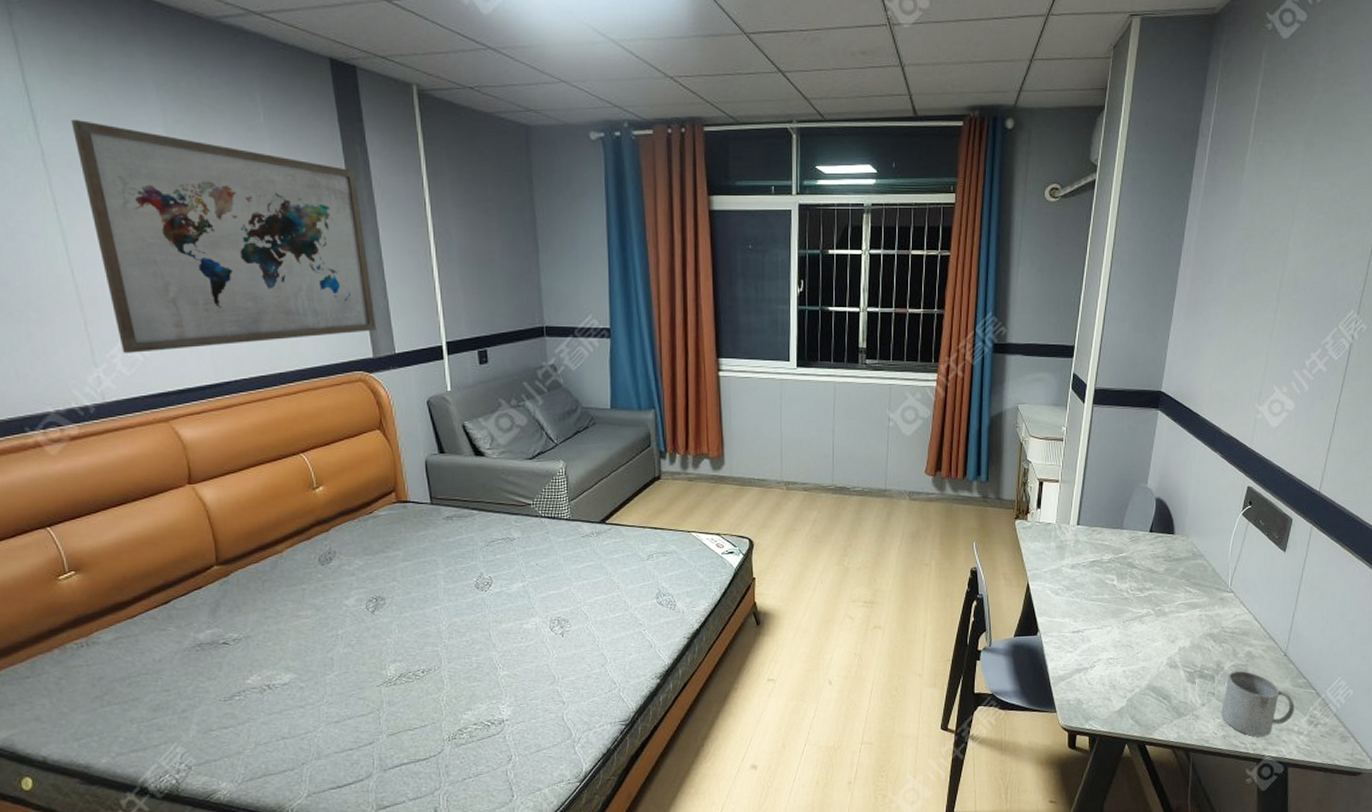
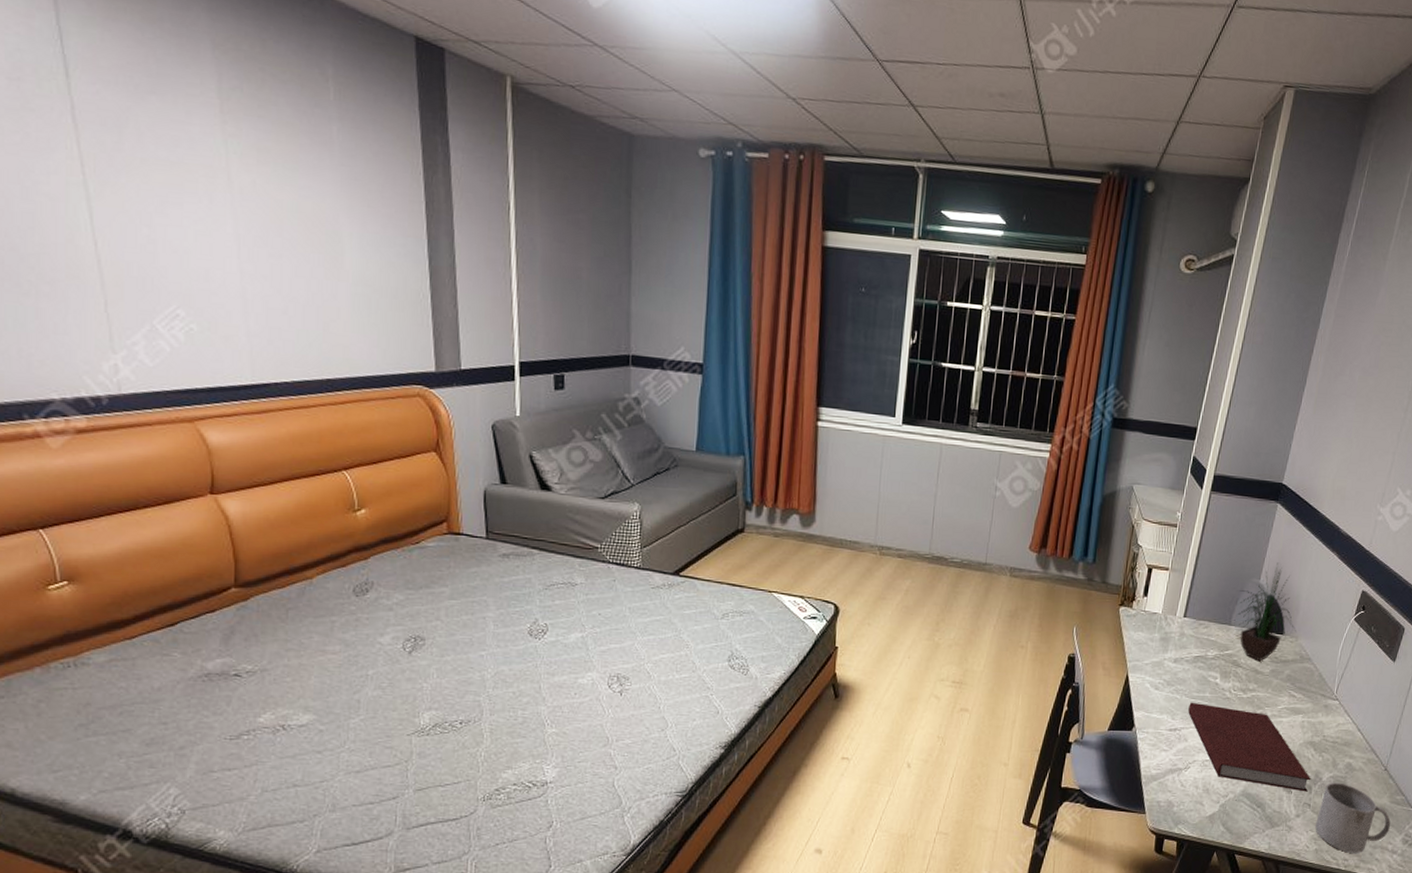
wall art: present [71,119,377,353] -> none [109,72,443,343]
notebook: none [1089,604,1213,682] -> present [1188,702,1311,792]
potted plant: none [1128,466,1187,562] -> present [1237,562,1296,662]

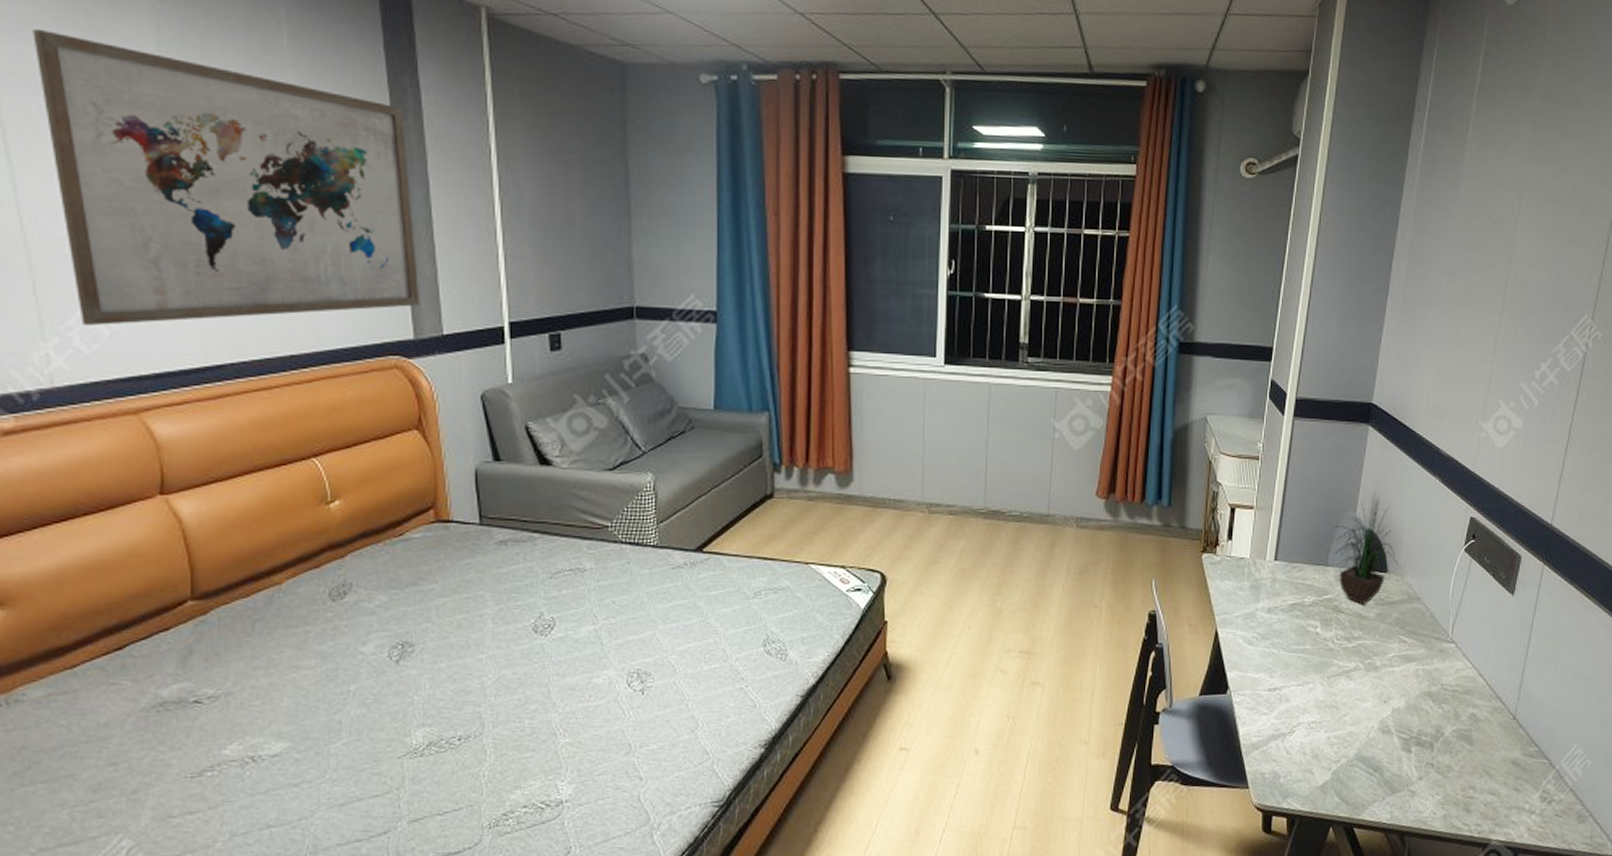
wall art: none [109,72,443,343] -> present [32,28,421,325]
notebook: present [1188,702,1311,792] -> none [1288,656,1432,750]
mug: present [1315,782,1391,854] -> none [1441,736,1525,818]

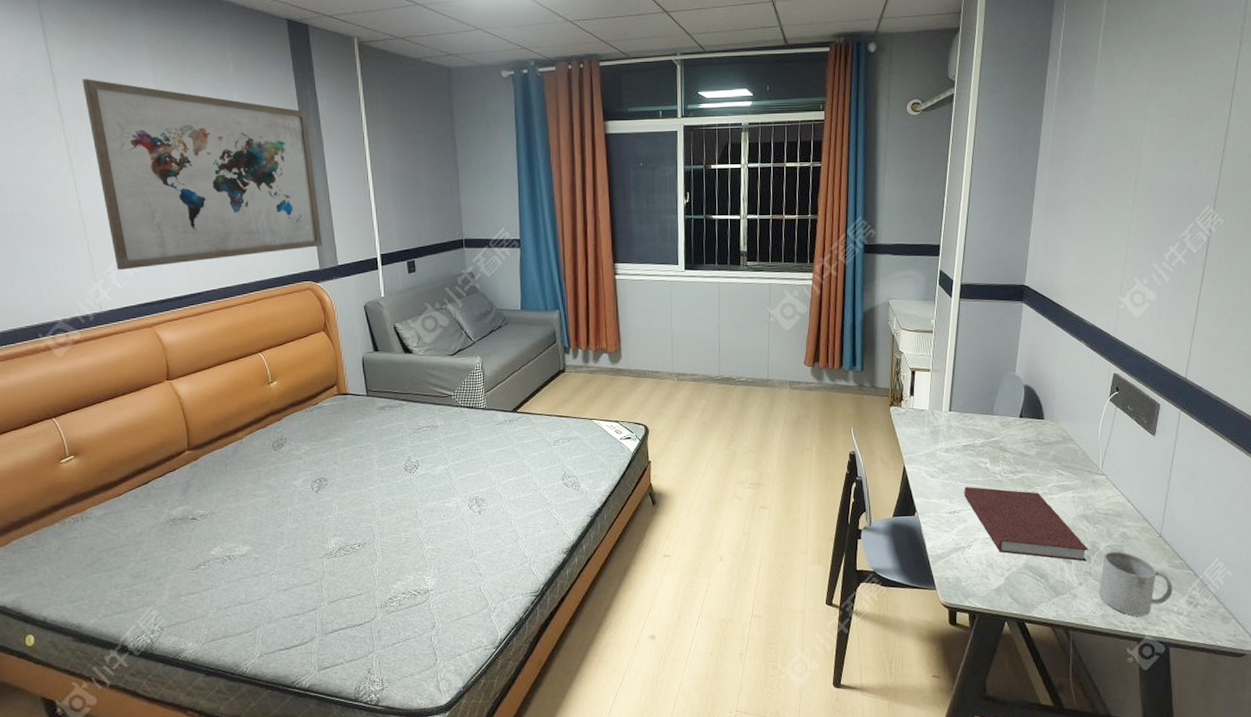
notebook: none [1288,656,1432,750] -> present [964,486,1089,562]
potted plant: present [1334,492,1401,605] -> none [998,355,1056,446]
mug: none [1441,736,1525,818] -> present [1099,551,1172,617]

